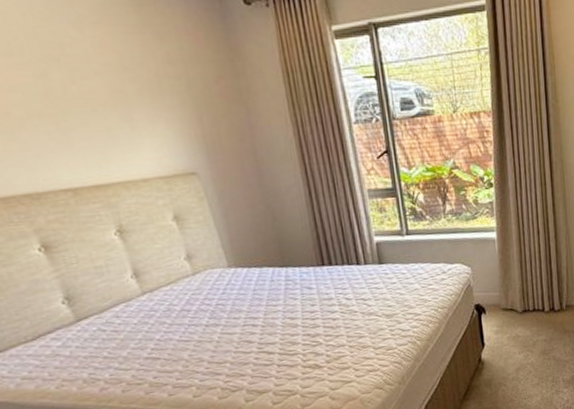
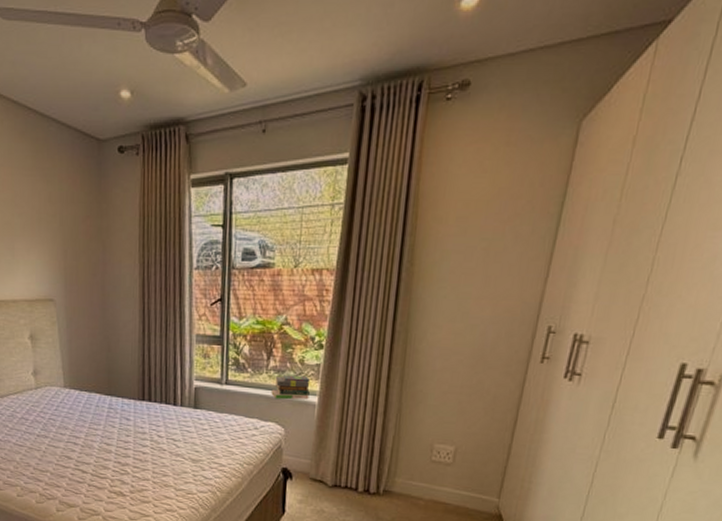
books: none [452,214,488,241] -> present [271,375,311,400]

